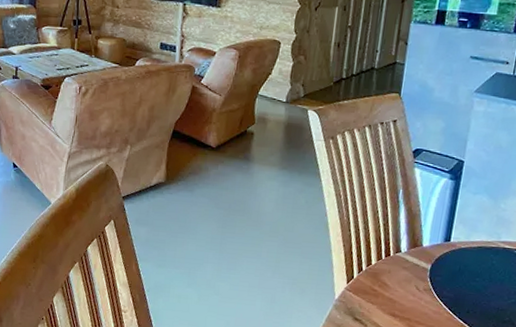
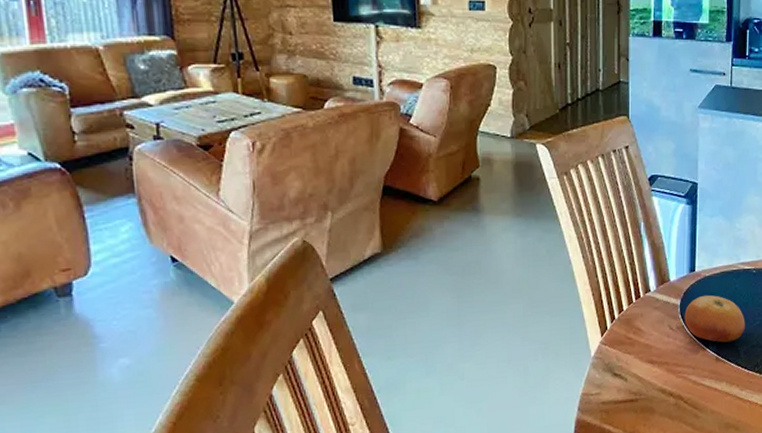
fruit: none [432,264,499,313] -> present [684,295,745,343]

